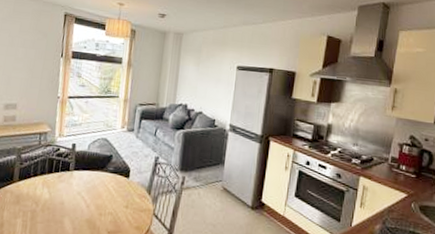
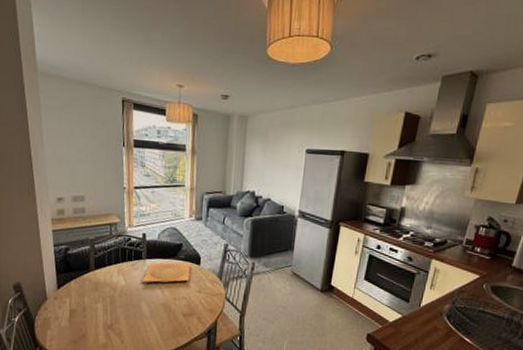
plate: none [67,174,119,197] -> present [142,262,191,283]

